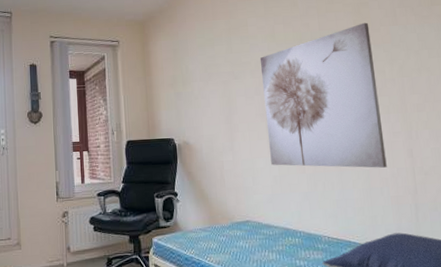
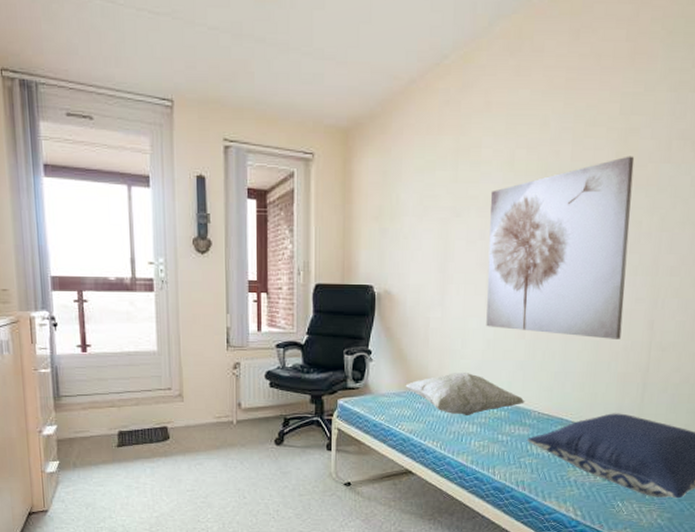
decorative pillow: none [209,206,315,244] -> present [405,373,525,415]

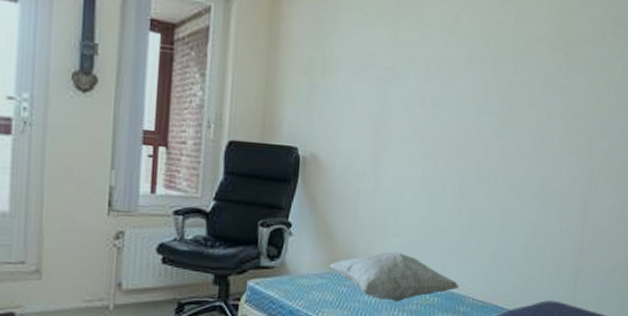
wall art: present [486,156,635,339] -> none [421,34,573,222]

